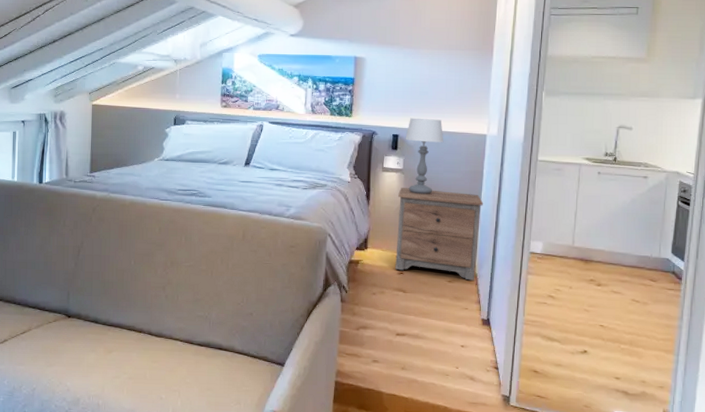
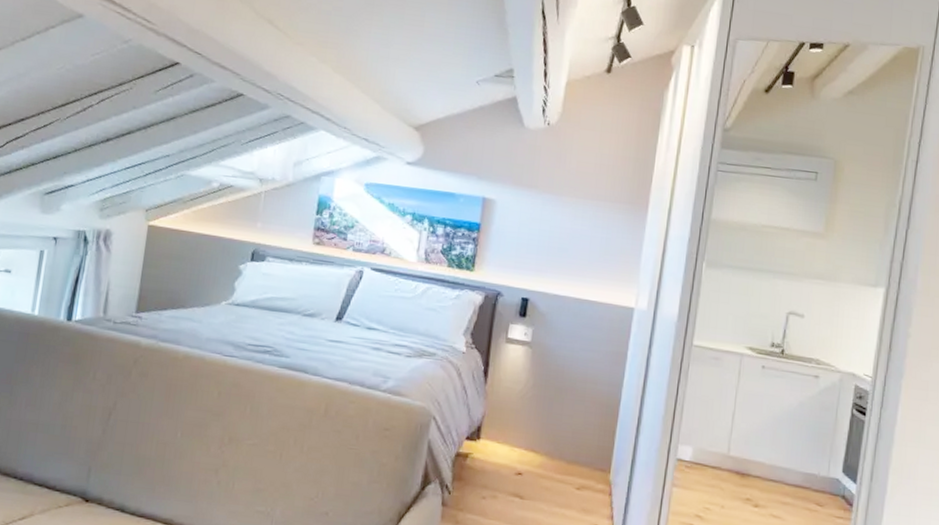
nightstand: present [395,188,484,281] -> none [512,365,626,490]
table lamp: present [405,118,444,195] -> none [535,279,583,377]

